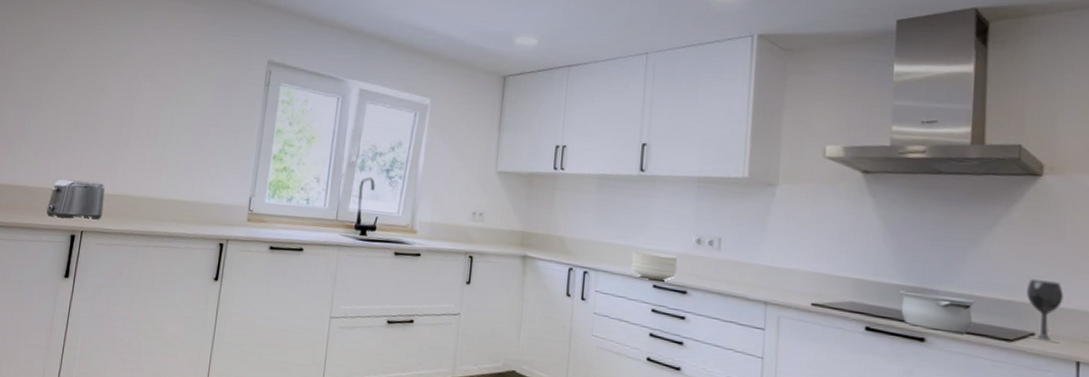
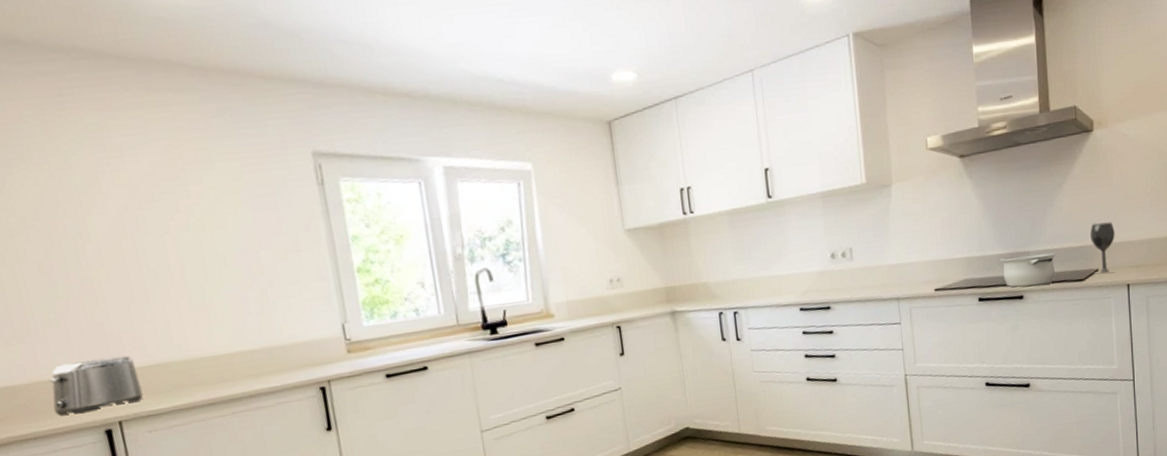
bowl: present [630,250,678,281] -> none [774,275,819,304]

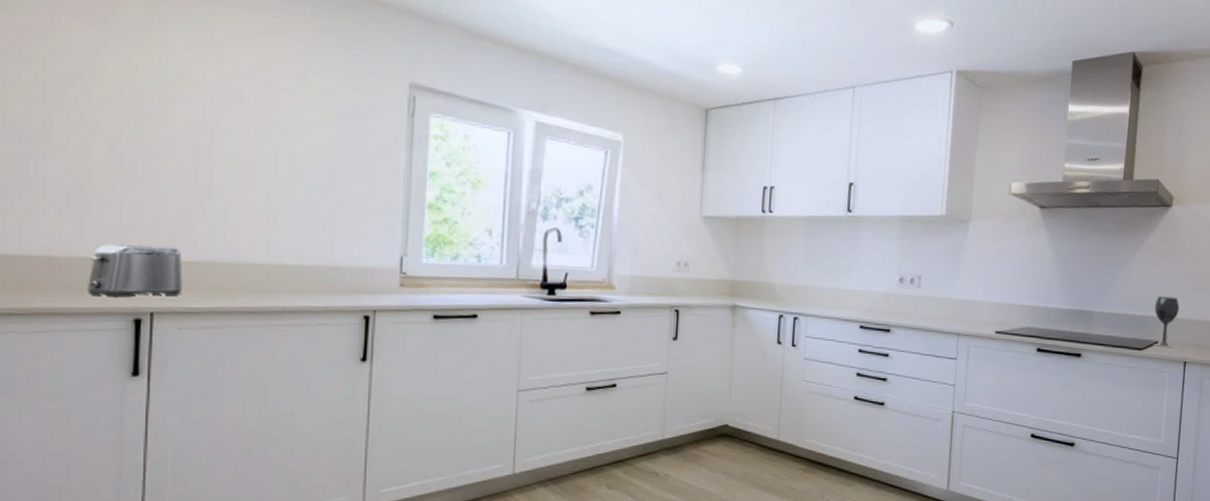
cooking pot: present [1001,253,1056,288] -> none [1064,313,1119,347]

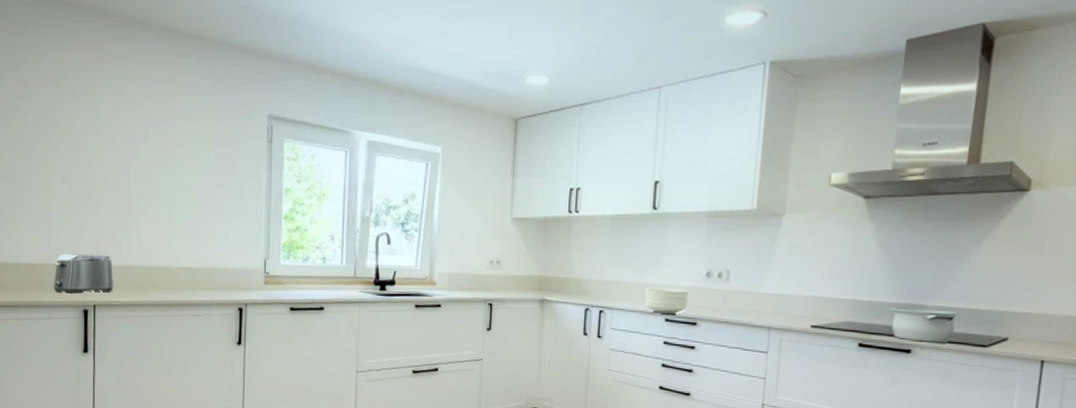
bowl: none [839,293,883,322] -> present [644,287,689,315]
cooking pot: none [1064,313,1119,347] -> present [891,308,959,343]
wine glass: present [1152,296,1180,348] -> none [1000,289,1037,346]

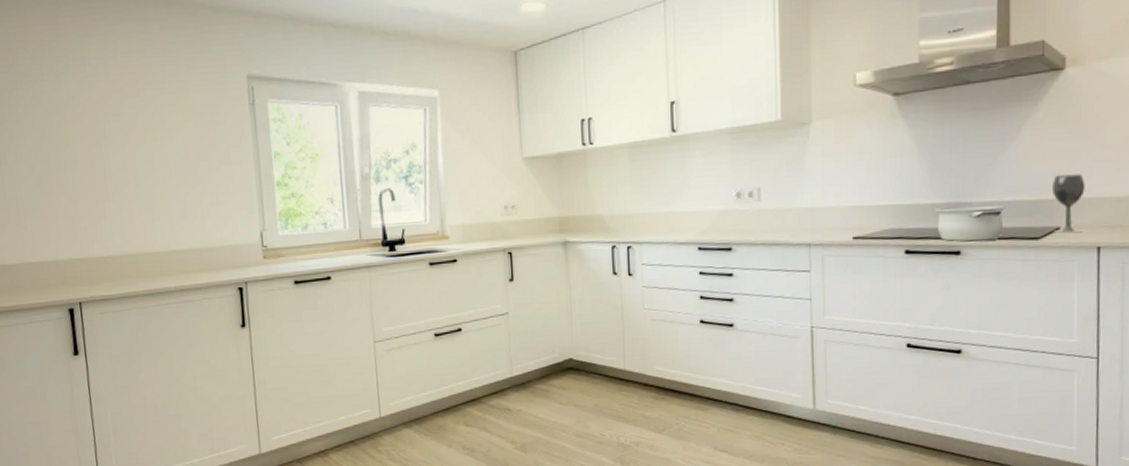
toaster: present [54,253,113,294] -> none [31,246,99,294]
bowl: present [644,287,689,315] -> none [673,214,720,243]
wine glass: none [1000,289,1037,346] -> present [1051,174,1085,234]

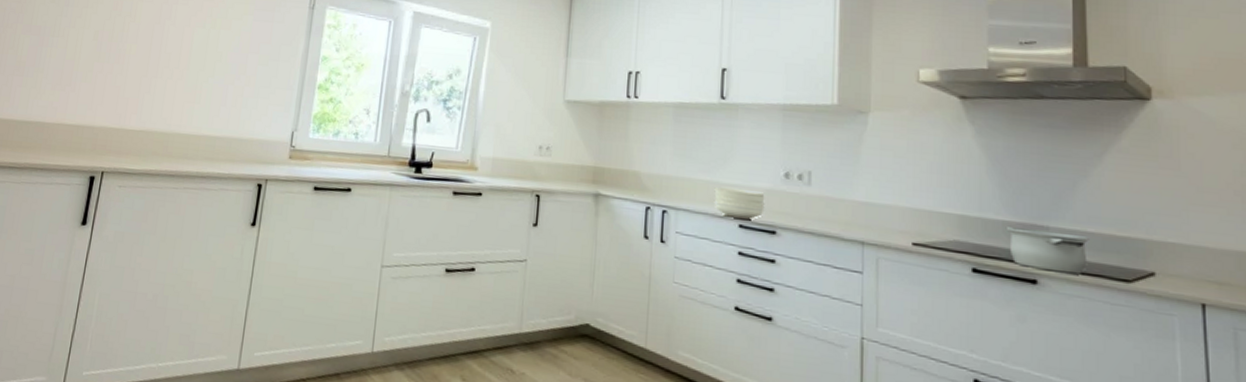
bowl: none [673,214,720,243] -> present [713,186,765,220]
wine glass: present [1051,174,1085,234] -> none [1142,213,1184,284]

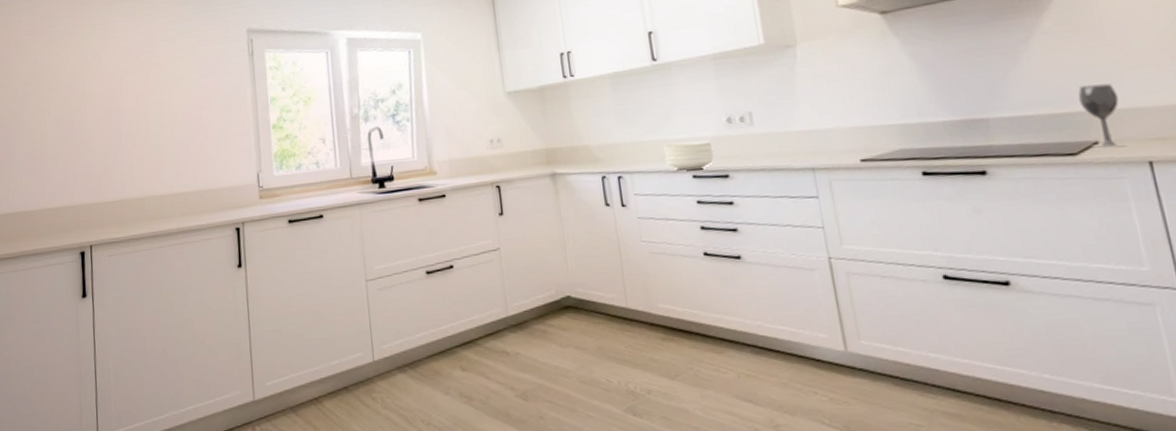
cooking pot: present [1007,227,1089,275] -> none [948,120,1032,161]
wine glass: none [1142,213,1184,284] -> present [1077,83,1128,149]

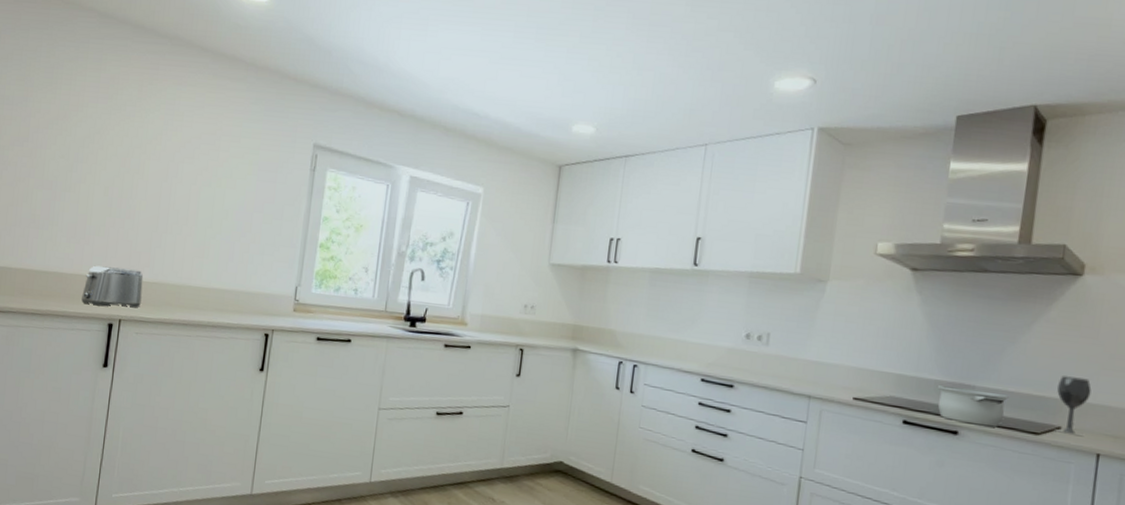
toaster: none [50,192,109,238] -> present [82,265,144,308]
bowl: present [662,141,714,171] -> none [680,345,727,375]
cooking pot: none [948,120,1032,161] -> present [937,385,1009,427]

